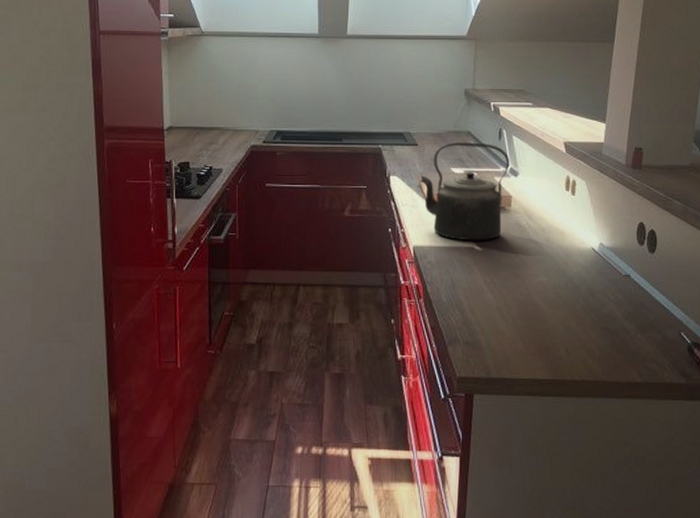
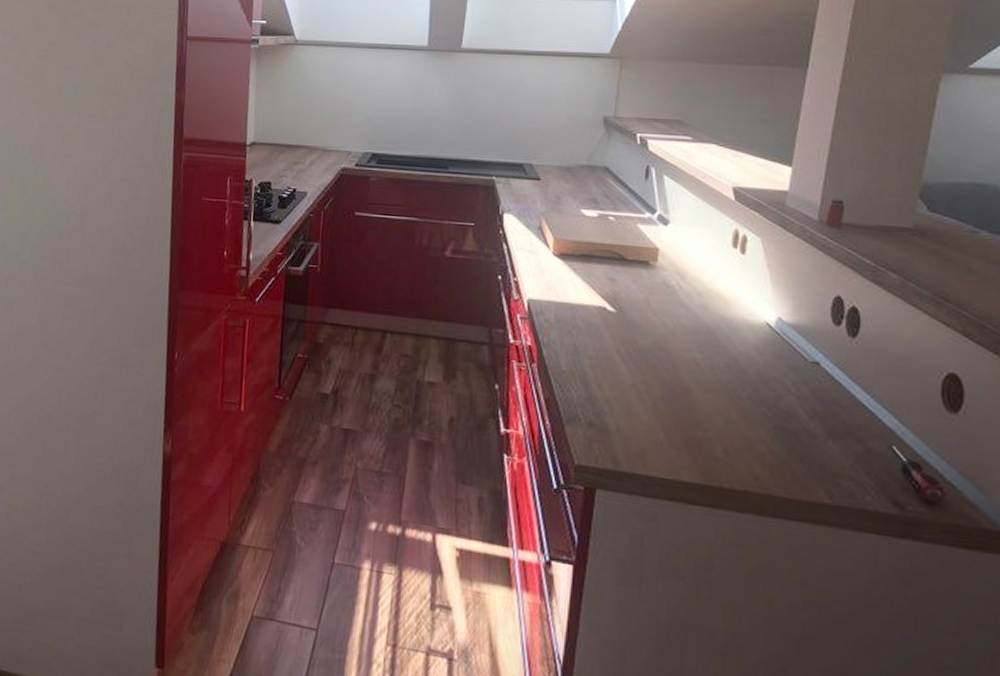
kettle: present [420,142,509,241] -> none [541,178,658,301]

